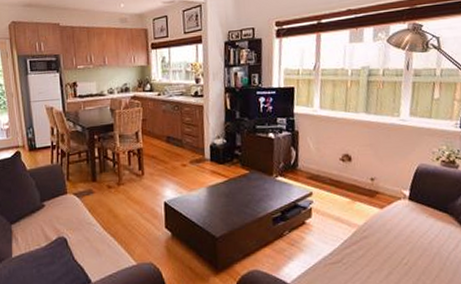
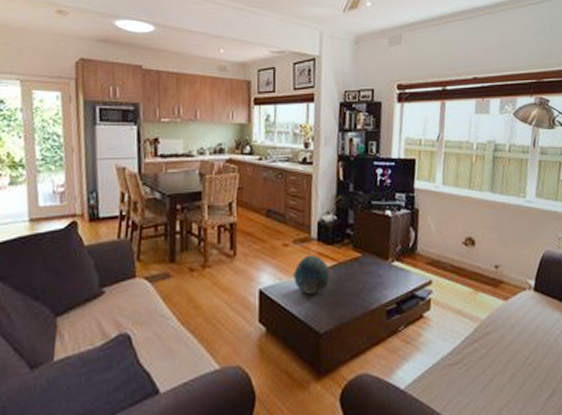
decorative bowl: none [192,172,223,206] -> present [293,254,330,295]

